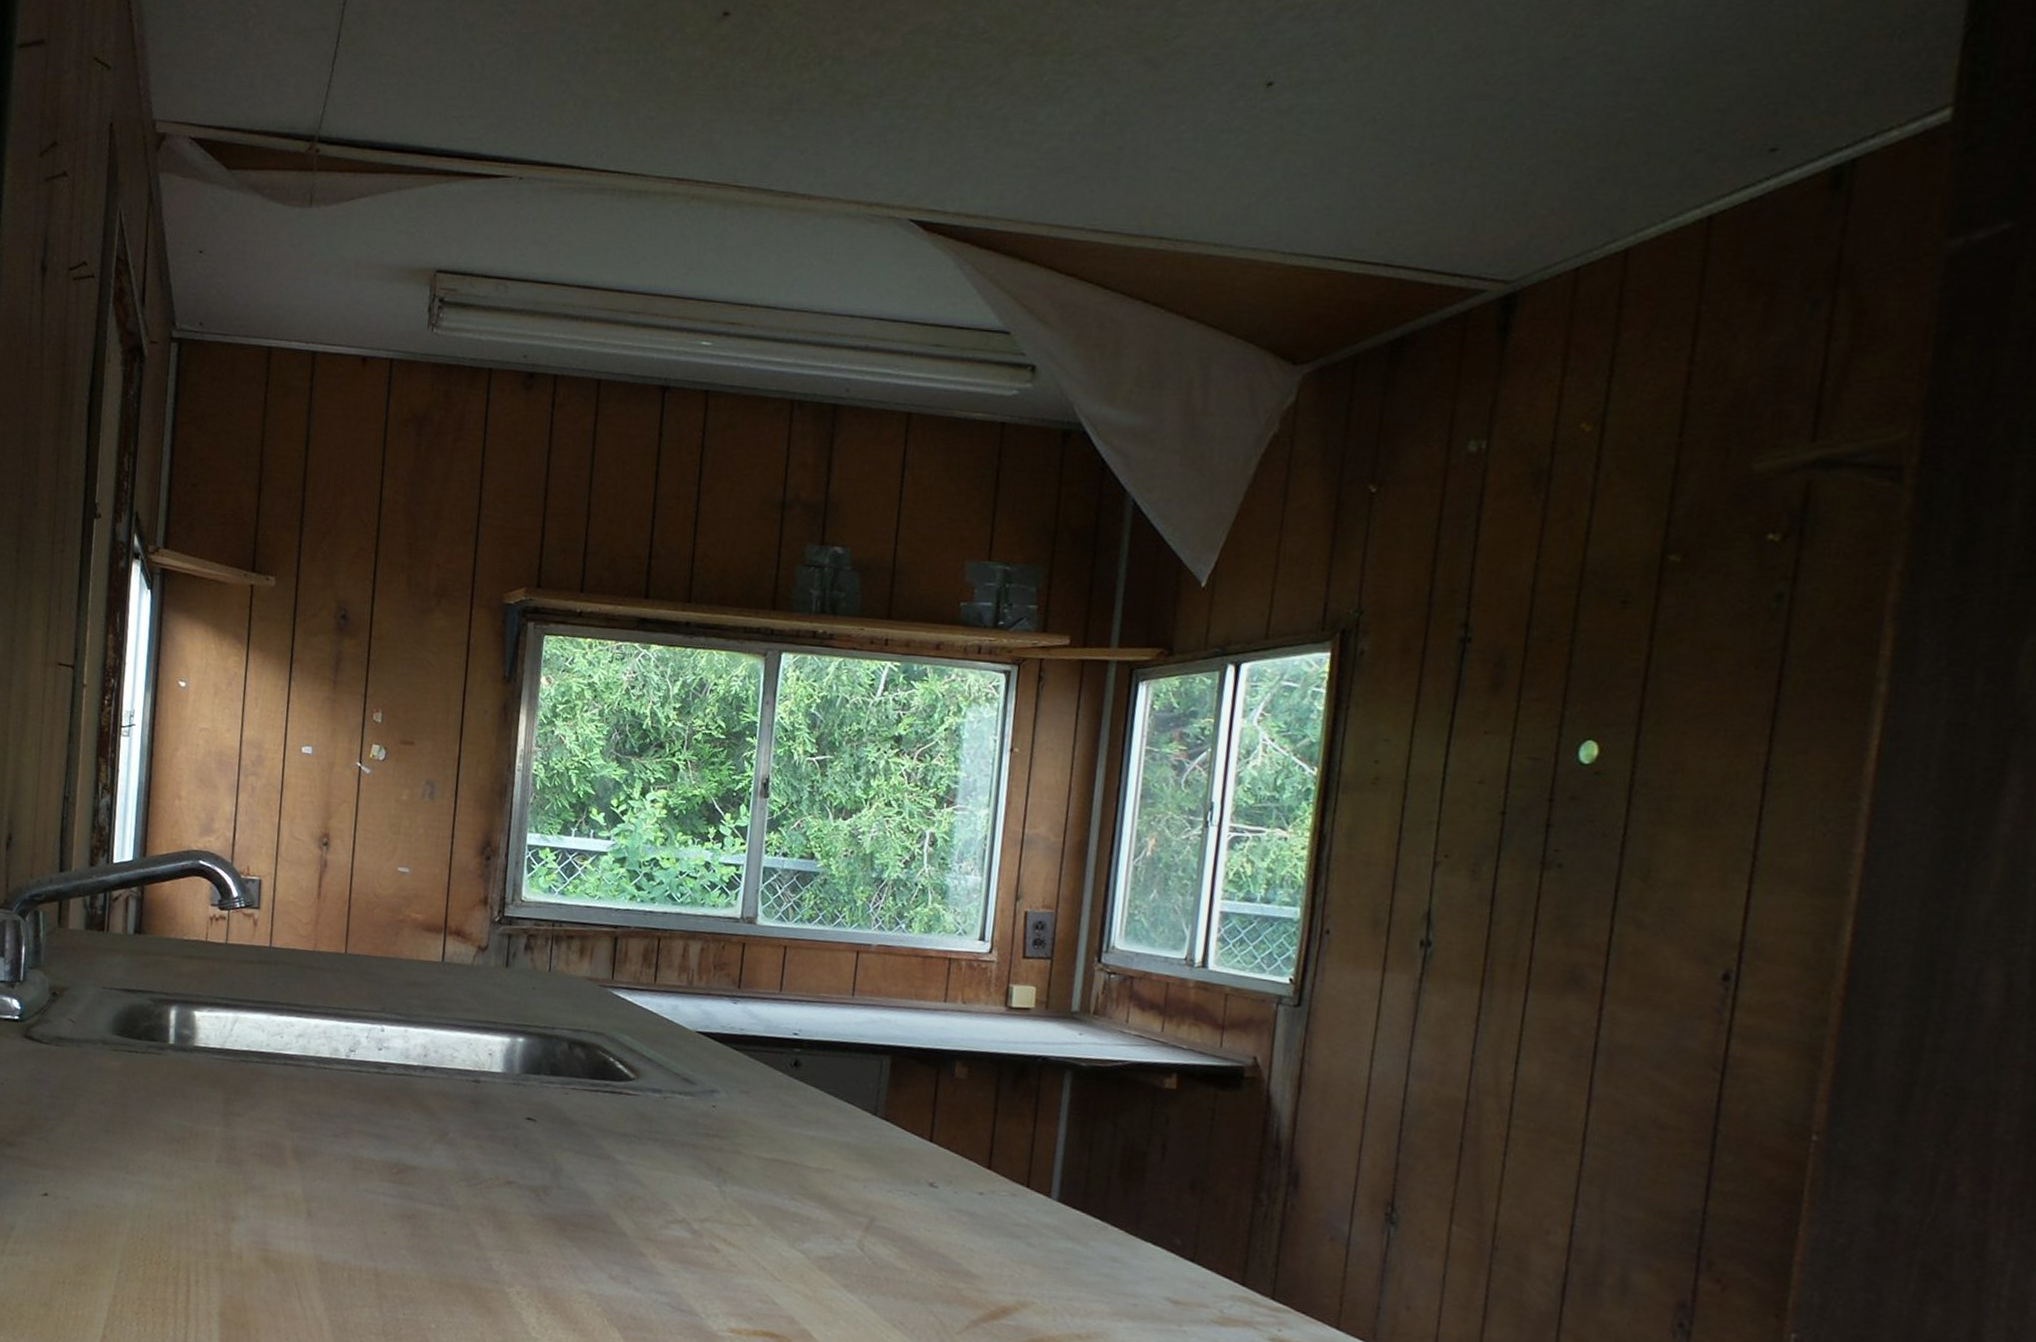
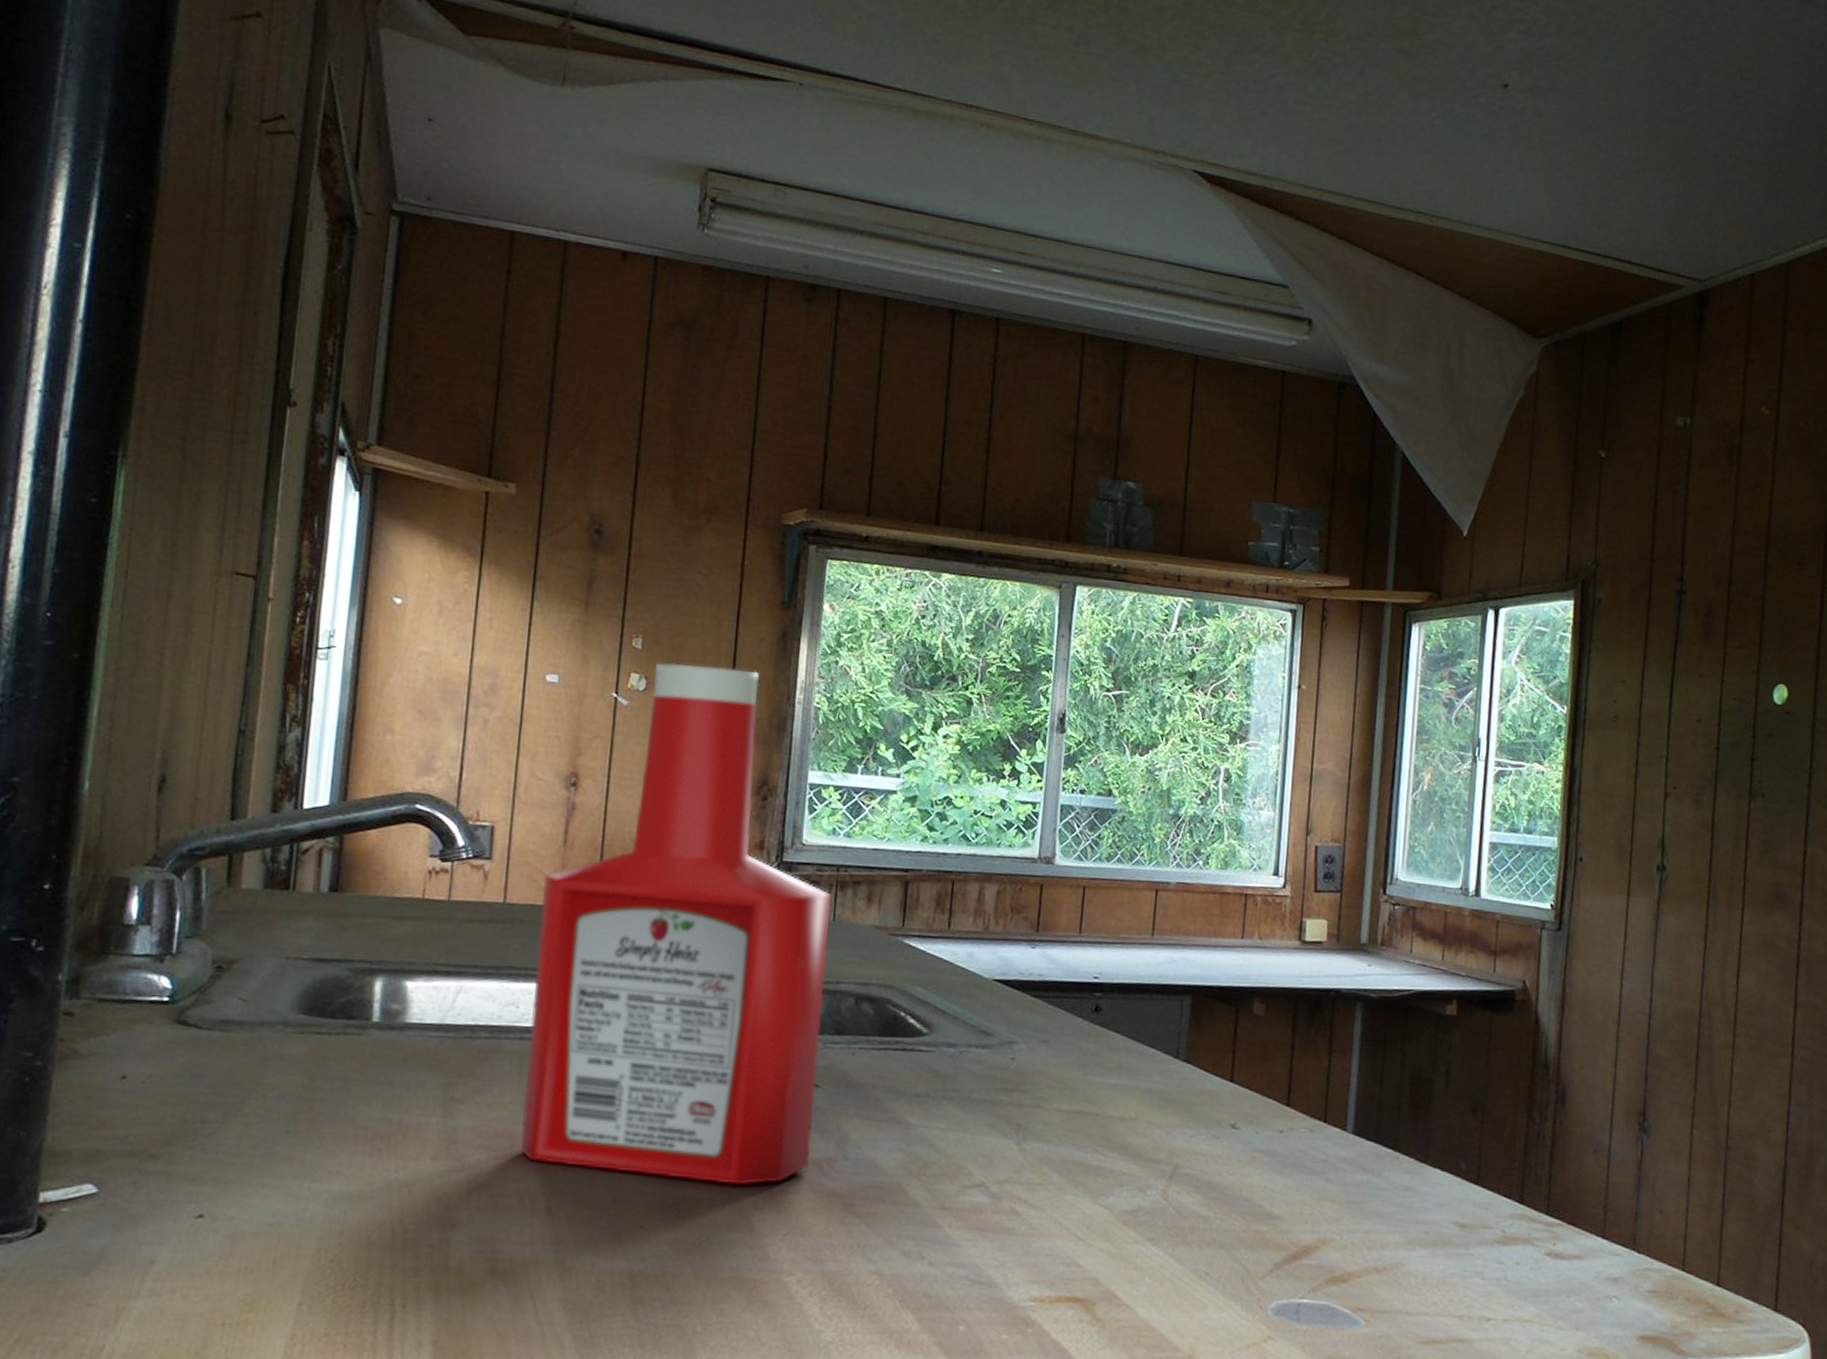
ketchup bottle: none [285,734,548,1205] -> present [520,662,832,1185]

